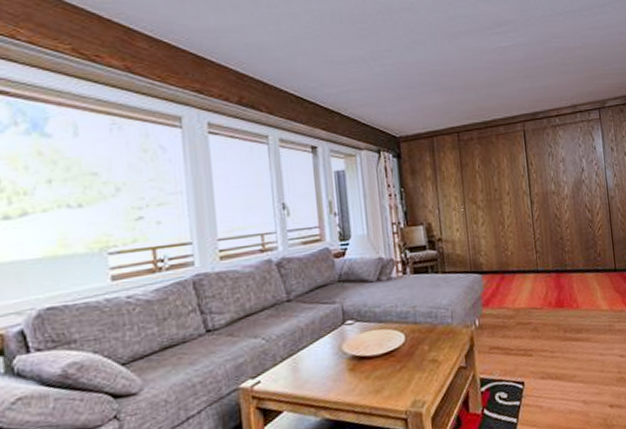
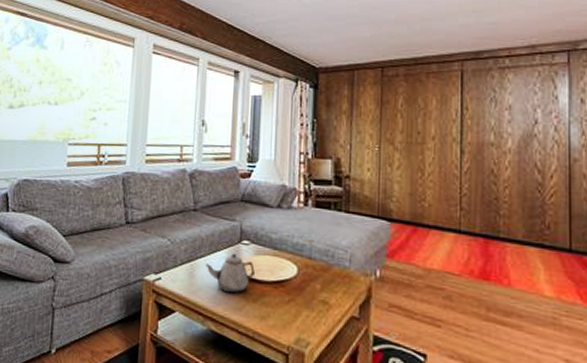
teapot: none [309,335,365,377] -> present [205,253,256,293]

